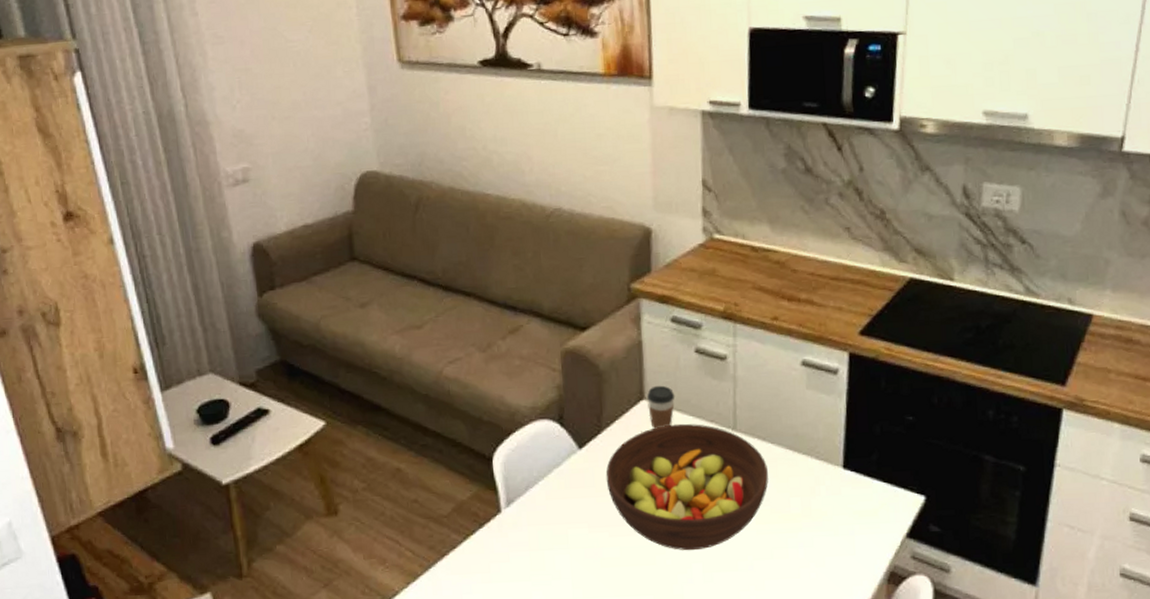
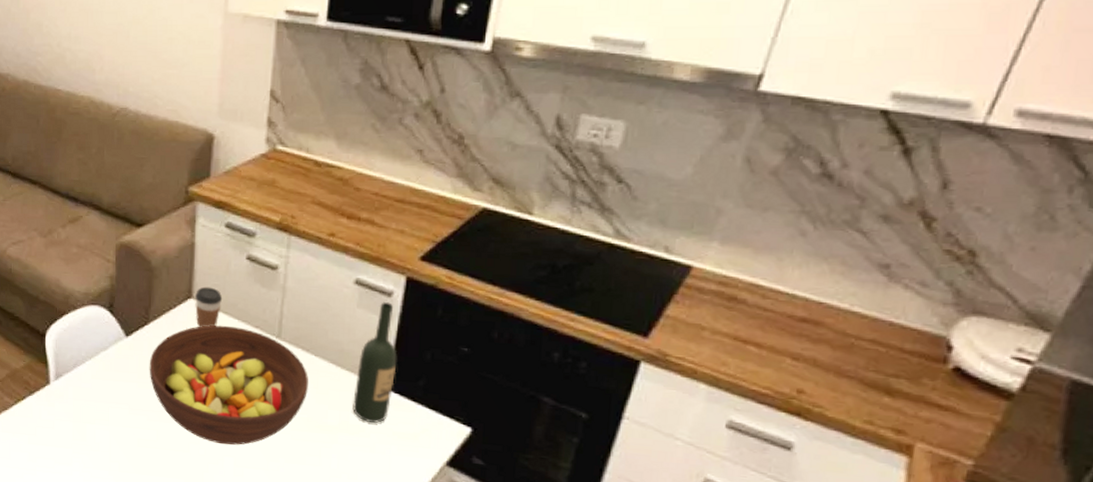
wine bottle: none [812,380,850,505] -> present [352,302,397,423]

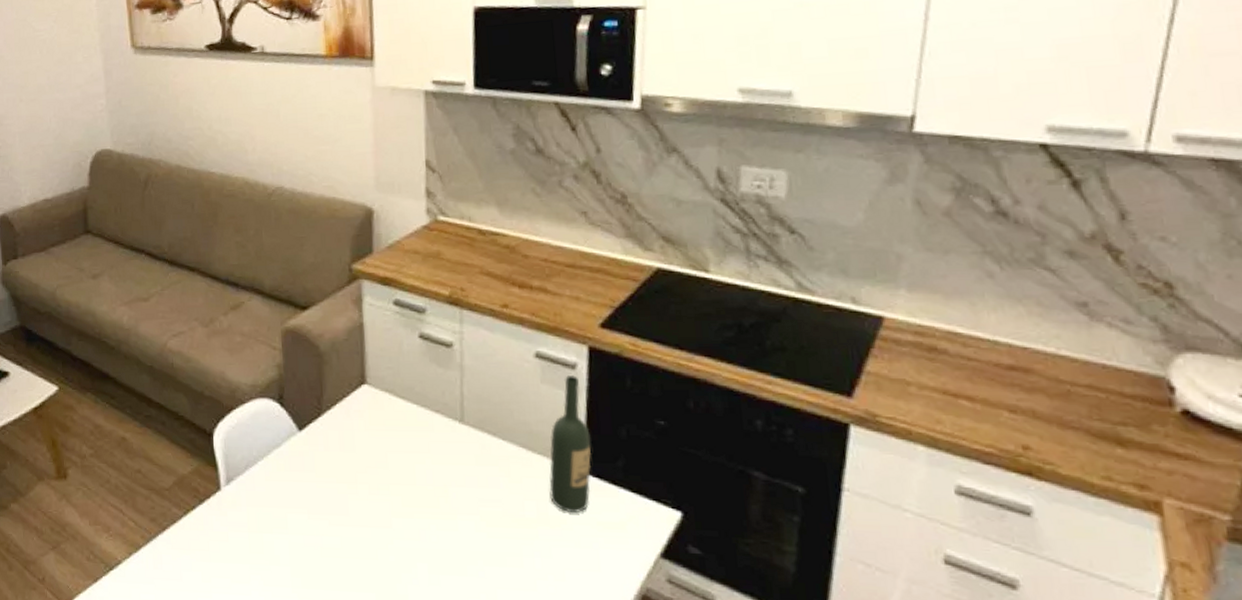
fruit bowl: present [149,325,308,445] -> none [326,411,500,549]
coffee cup: present [195,286,223,327] -> none [369,370,398,415]

